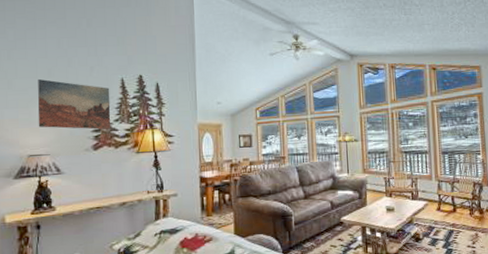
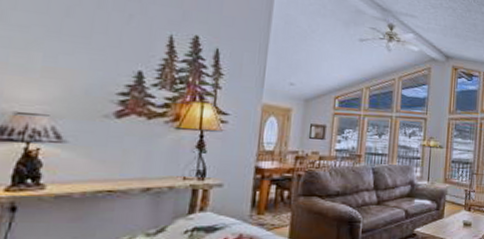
wall art: present [37,79,111,130] -> none [37,17,152,96]

